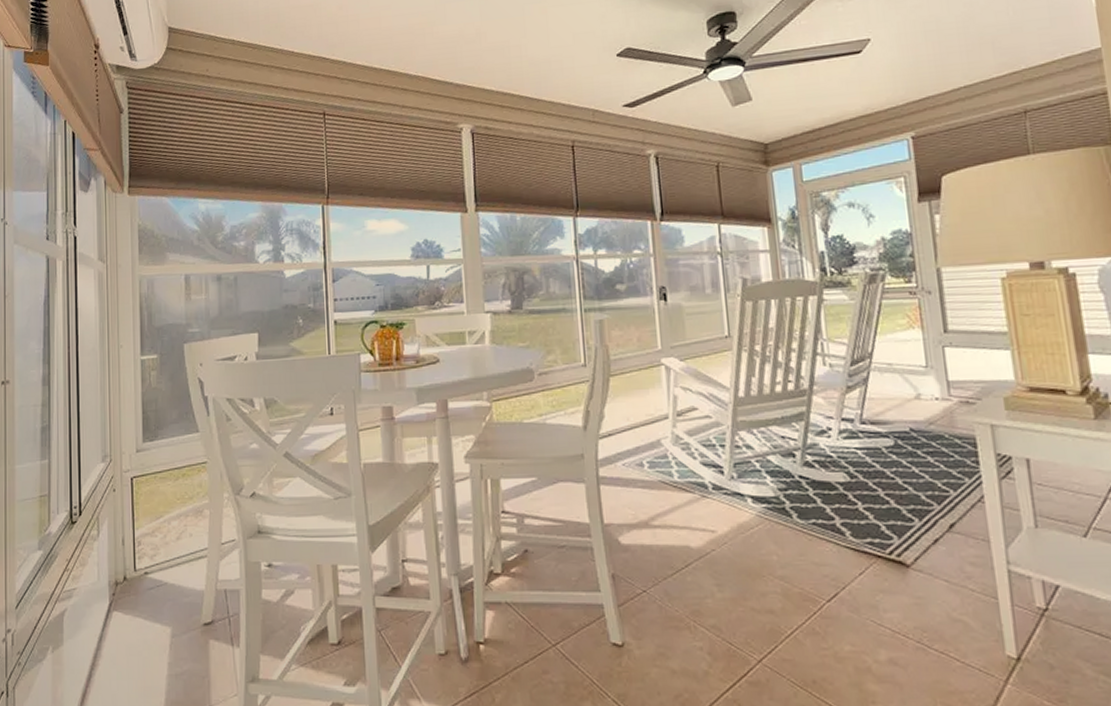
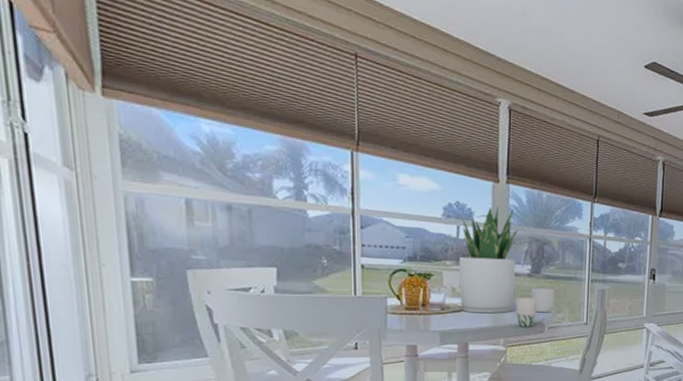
planter: none [430,236,495,364] -> present [459,205,518,314]
mug: none [497,339,523,375] -> present [516,298,537,327]
mug: none [514,325,542,357] -> present [531,287,555,313]

